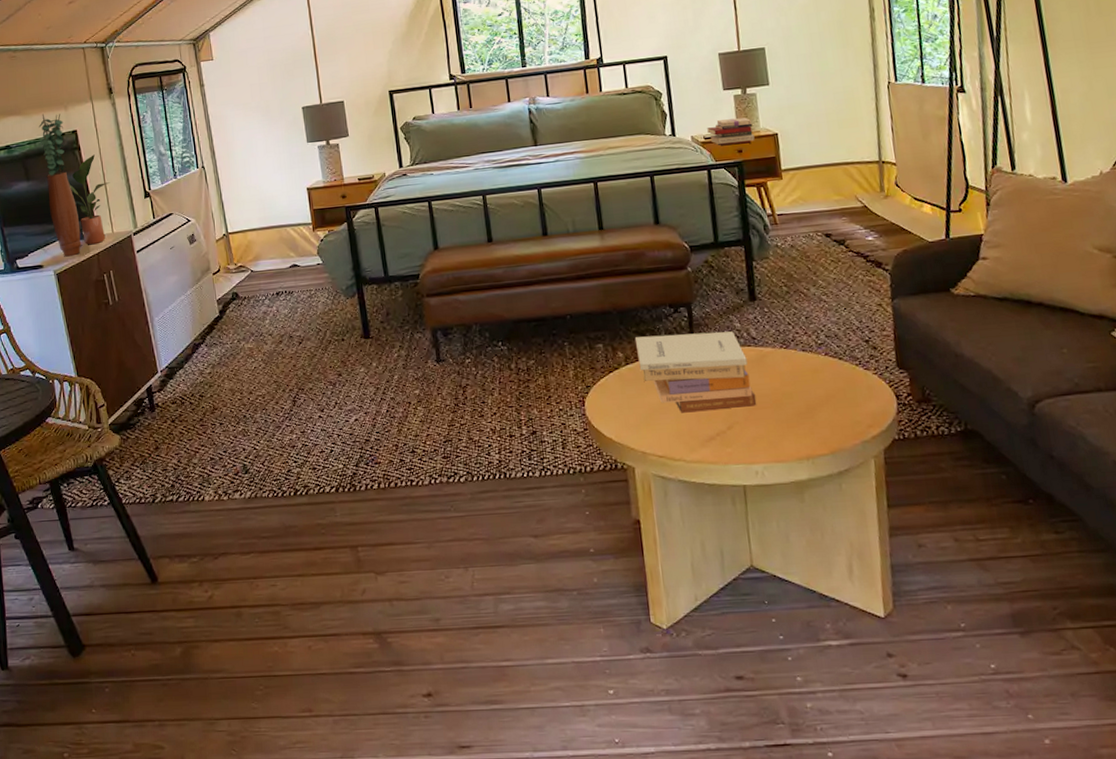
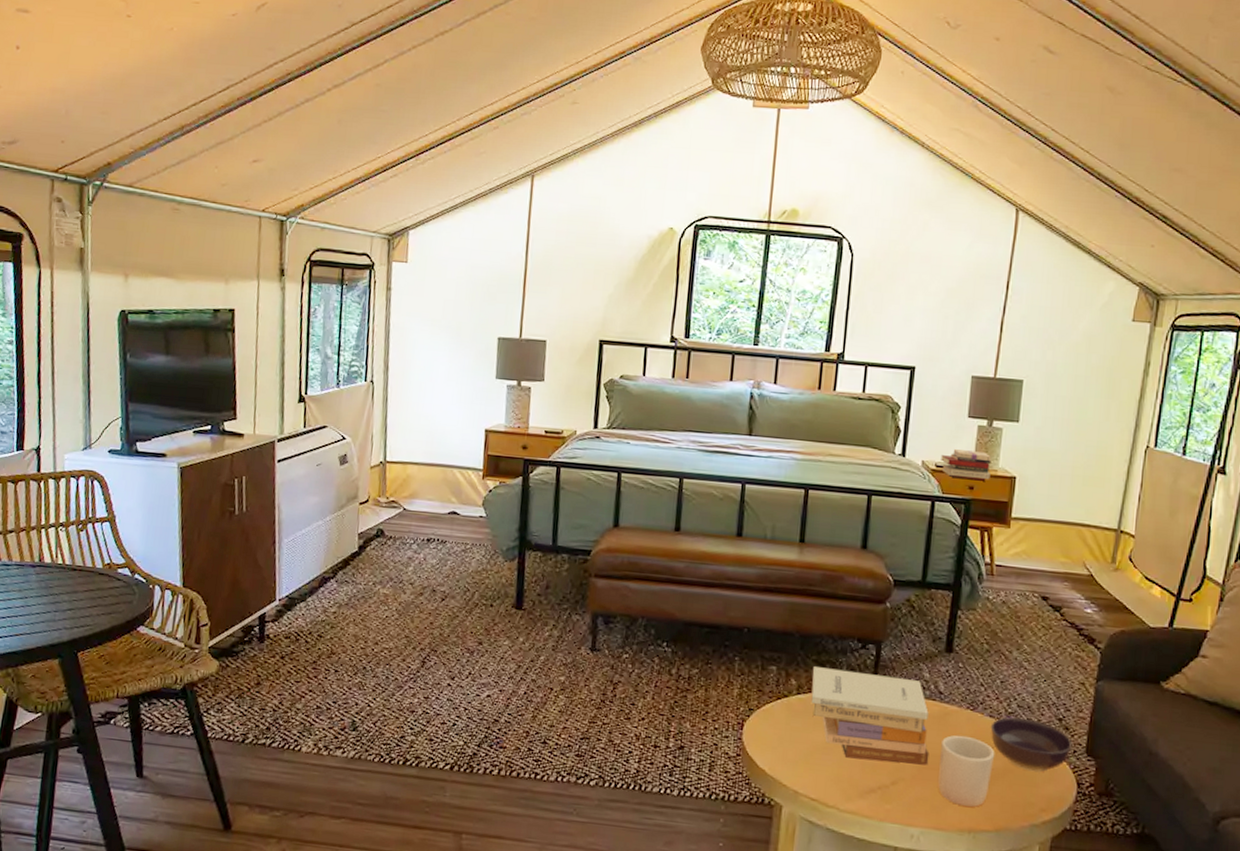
vase: present [38,113,81,257] -> none [185,282,221,451]
potted plant: present [69,154,111,245] -> none [213,341,262,443]
mug: none [764,372,817,437] -> present [937,735,995,808]
bowl: none [805,345,884,394] -> present [990,717,1073,773]

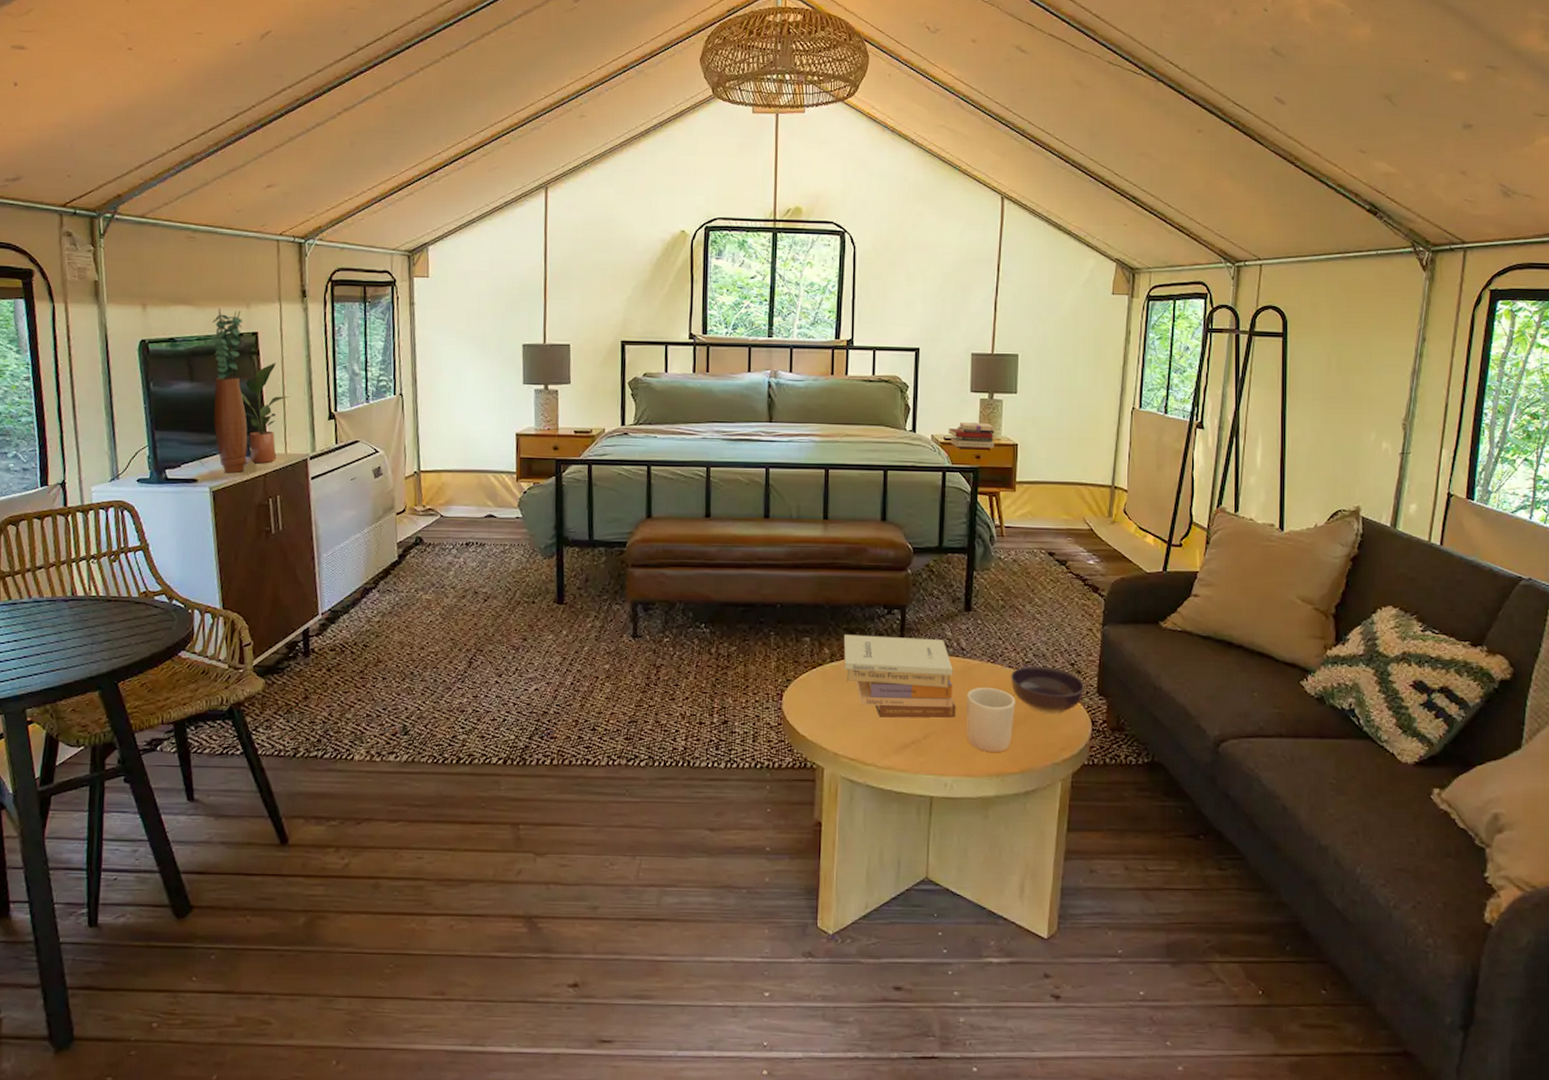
vase: none [185,282,221,451] -> present [212,308,248,474]
potted plant: none [213,341,262,443] -> present [240,363,290,464]

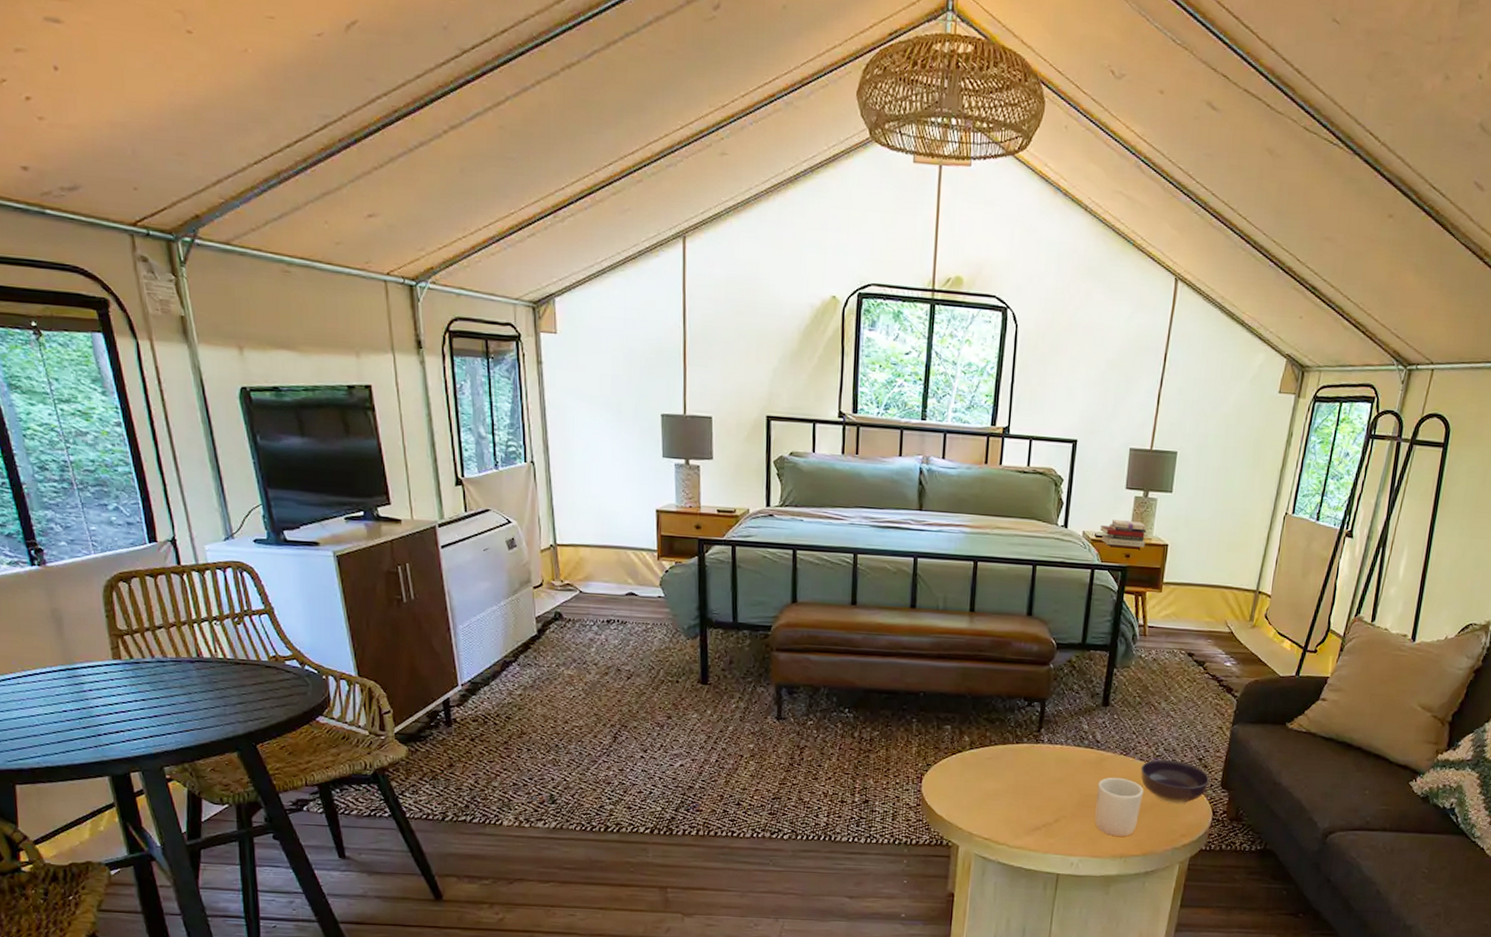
vase: present [212,308,248,474] -> none [319,355,371,538]
potted plant: present [240,363,290,464] -> none [357,420,413,529]
books: present [843,635,956,718] -> none [982,724,1087,804]

